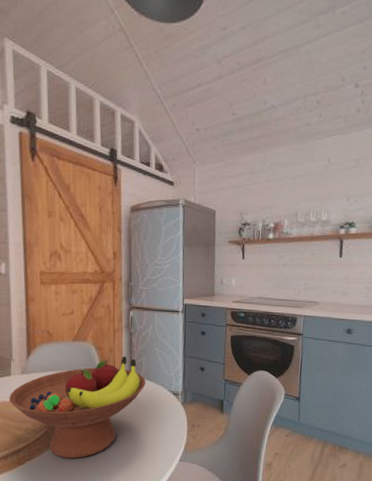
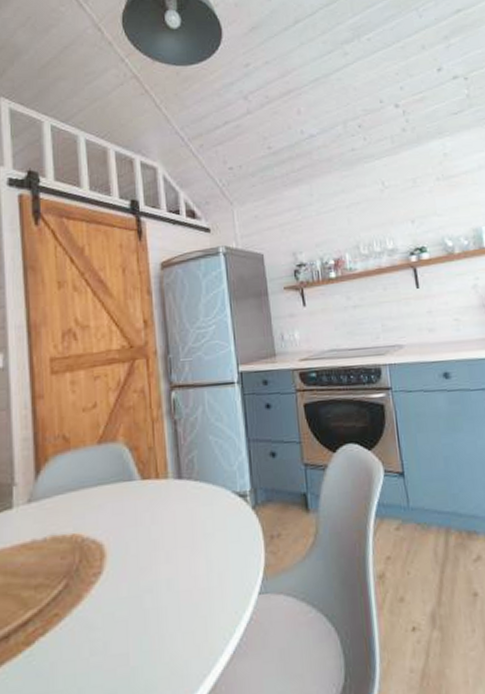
fruit bowl: present [9,356,146,459] -> none [10,453,201,622]

